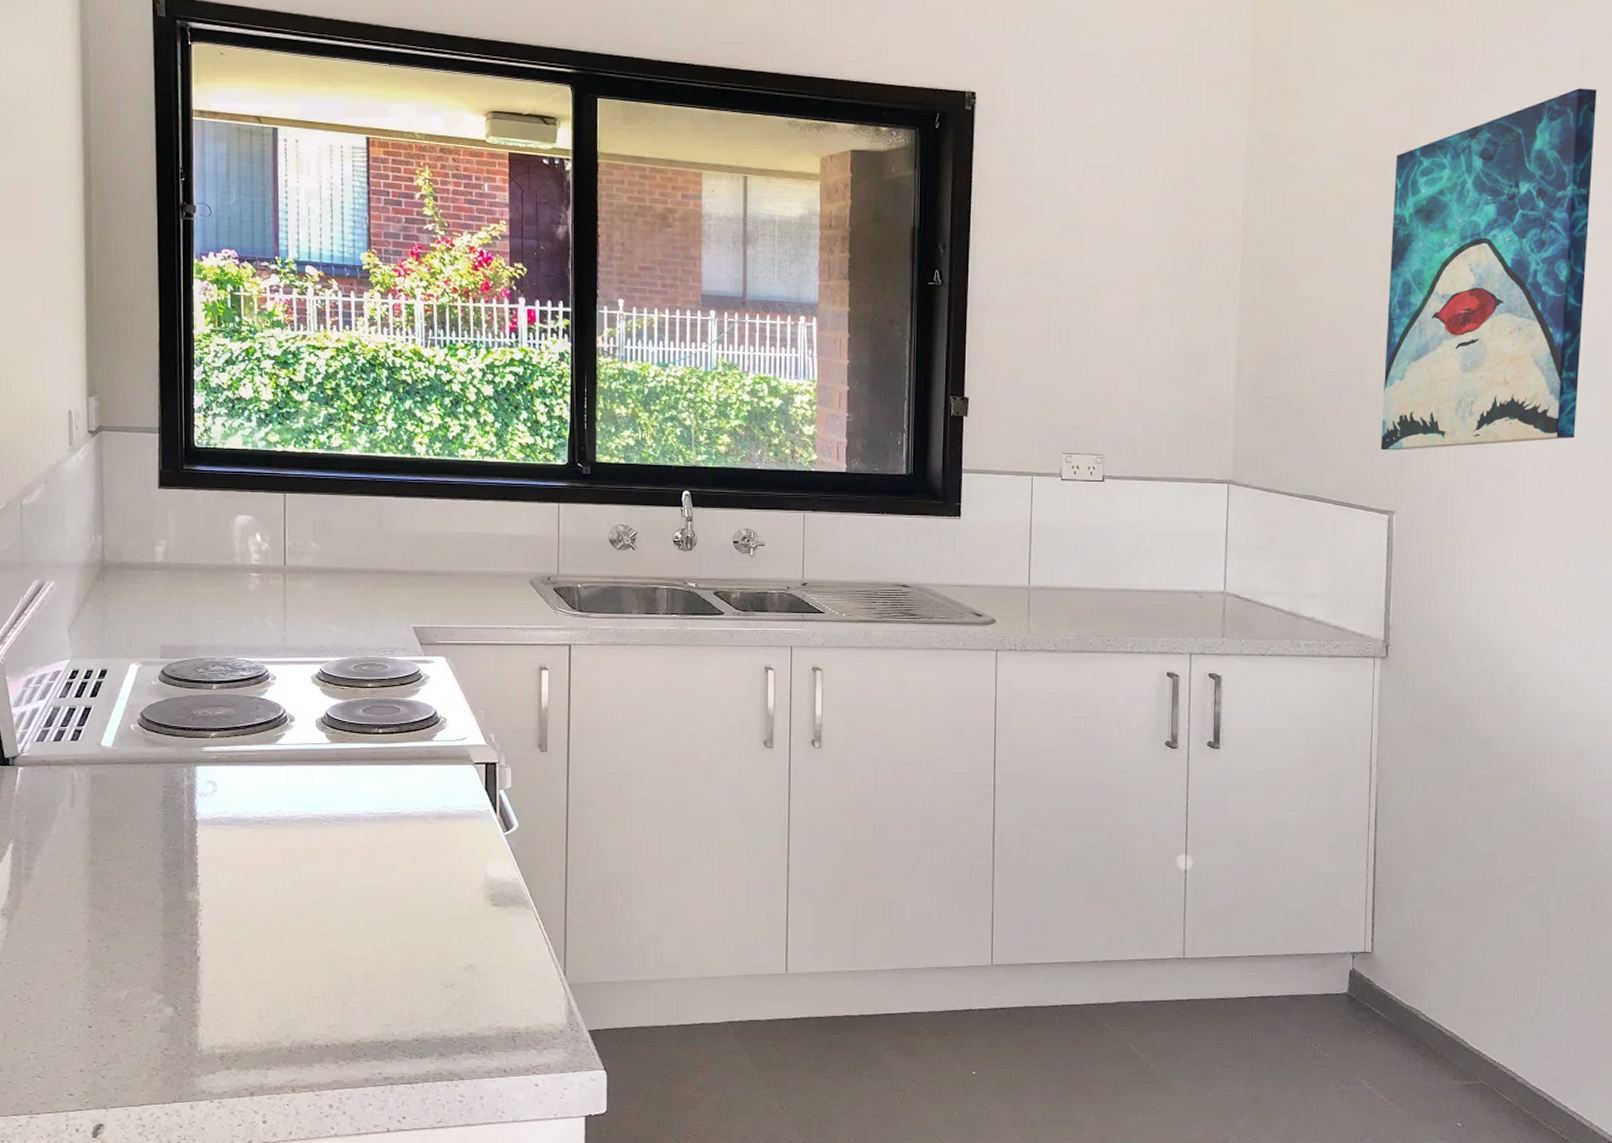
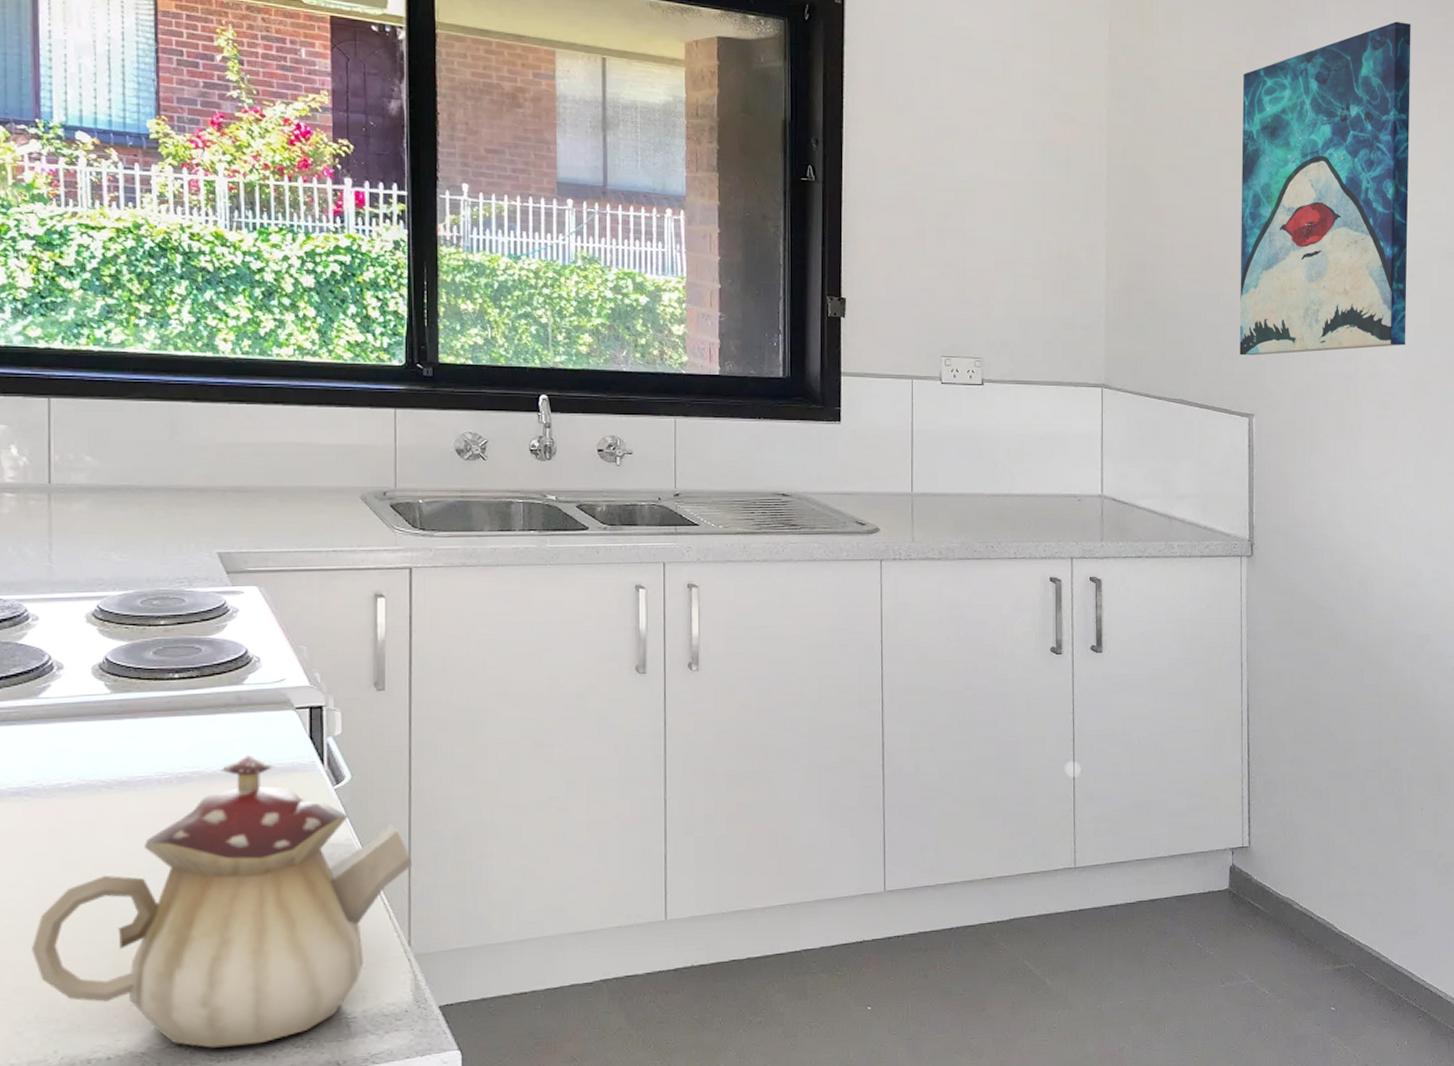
teapot: none [269,801,568,1047] -> present [30,754,412,1048]

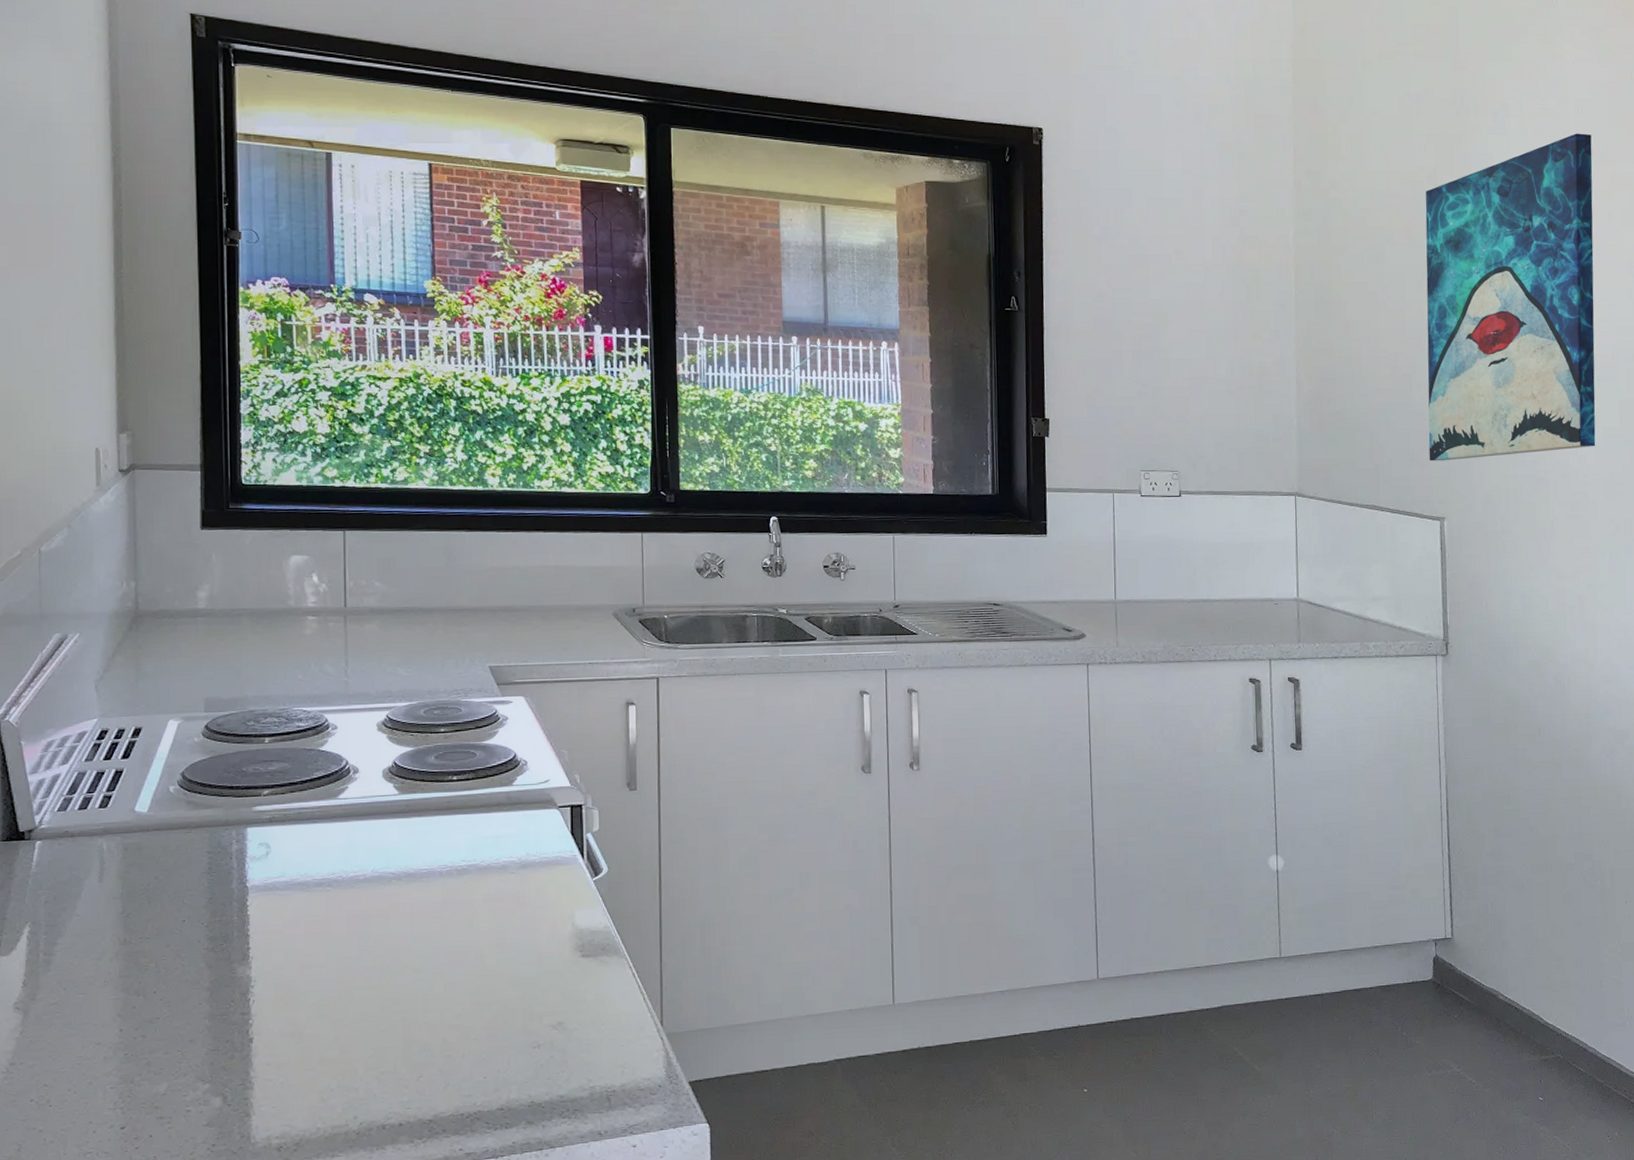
teapot: present [30,754,412,1048] -> none [333,849,663,1117]

